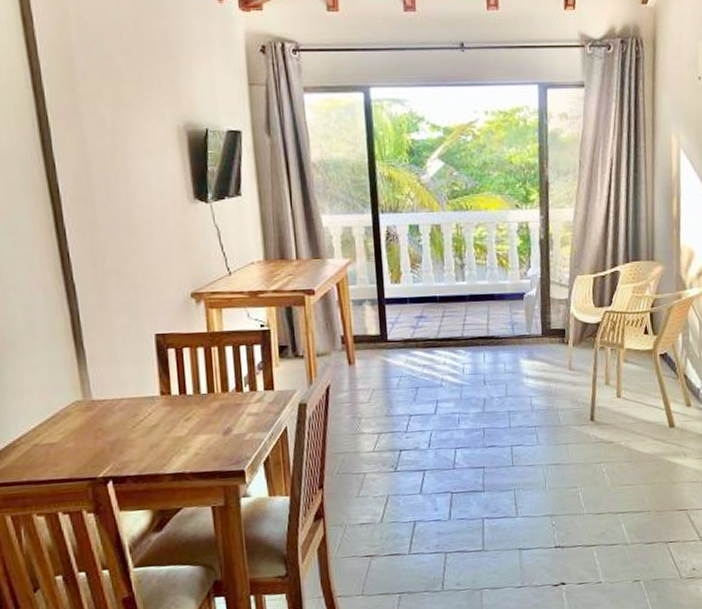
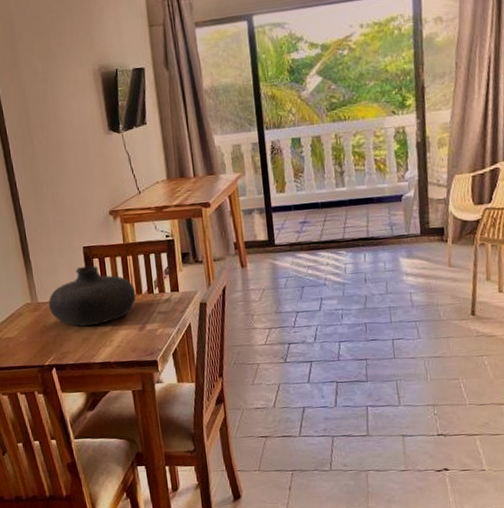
vase: none [106,356,221,430] -> present [48,265,136,327]

